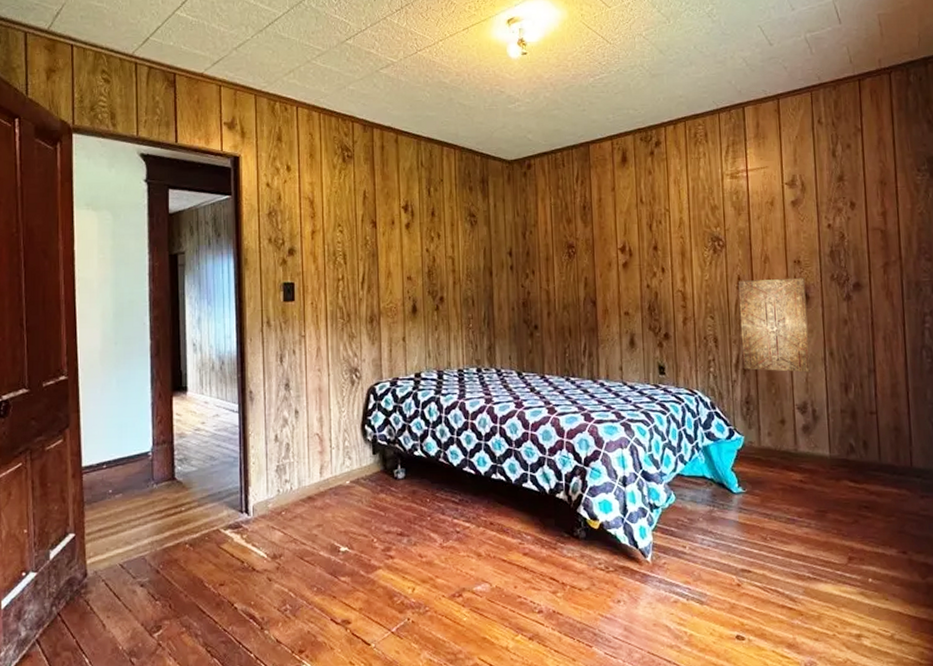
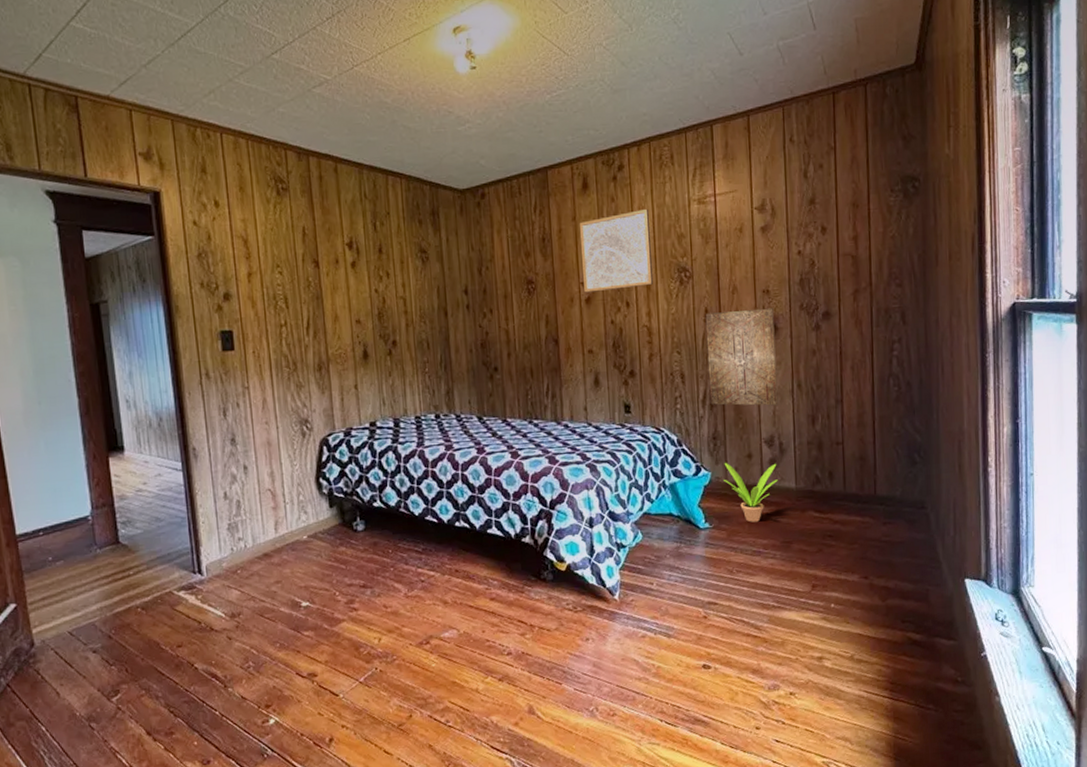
wall art: none [618,181,688,258] -> present [579,208,654,293]
potted plant: none [757,427,812,489] -> present [724,462,778,523]

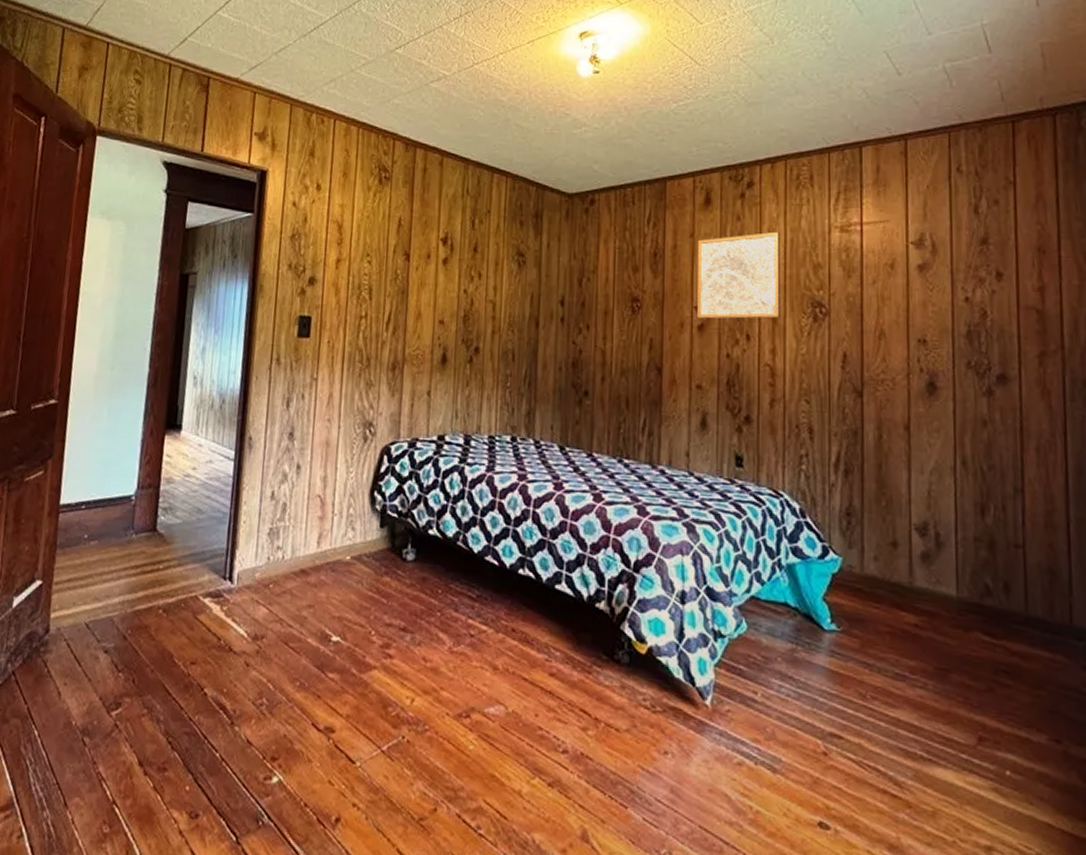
wall art: present [705,307,779,406] -> none [843,359,935,484]
potted plant: present [724,462,778,523] -> none [858,547,932,634]

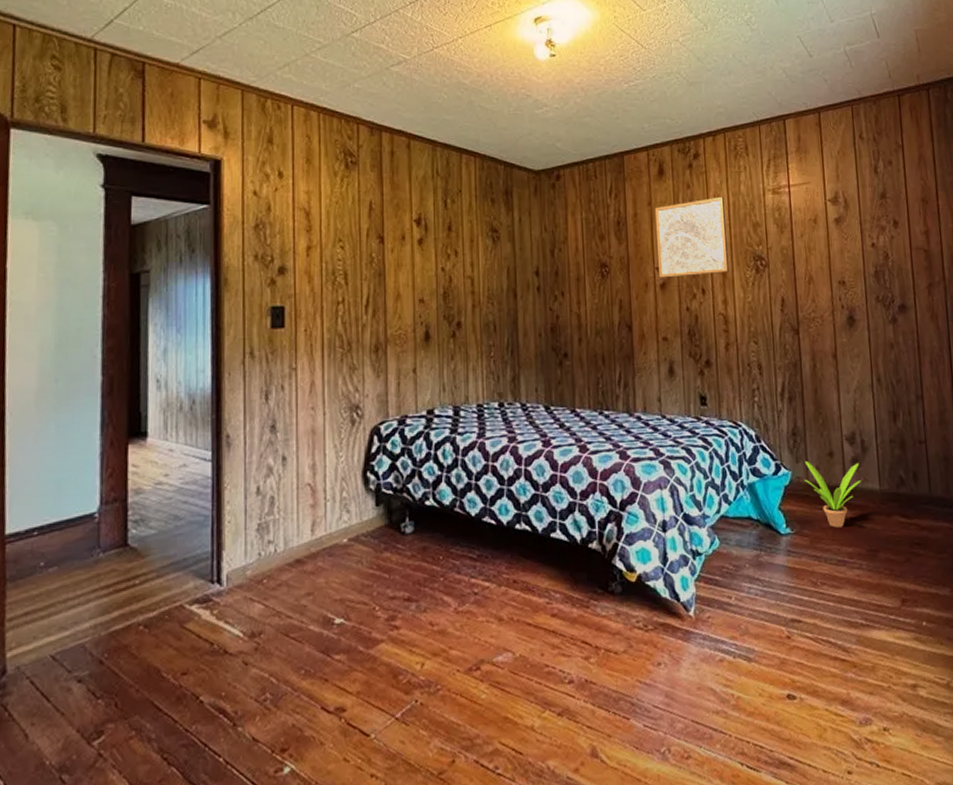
potted plant: none [858,547,932,634] -> present [804,460,861,528]

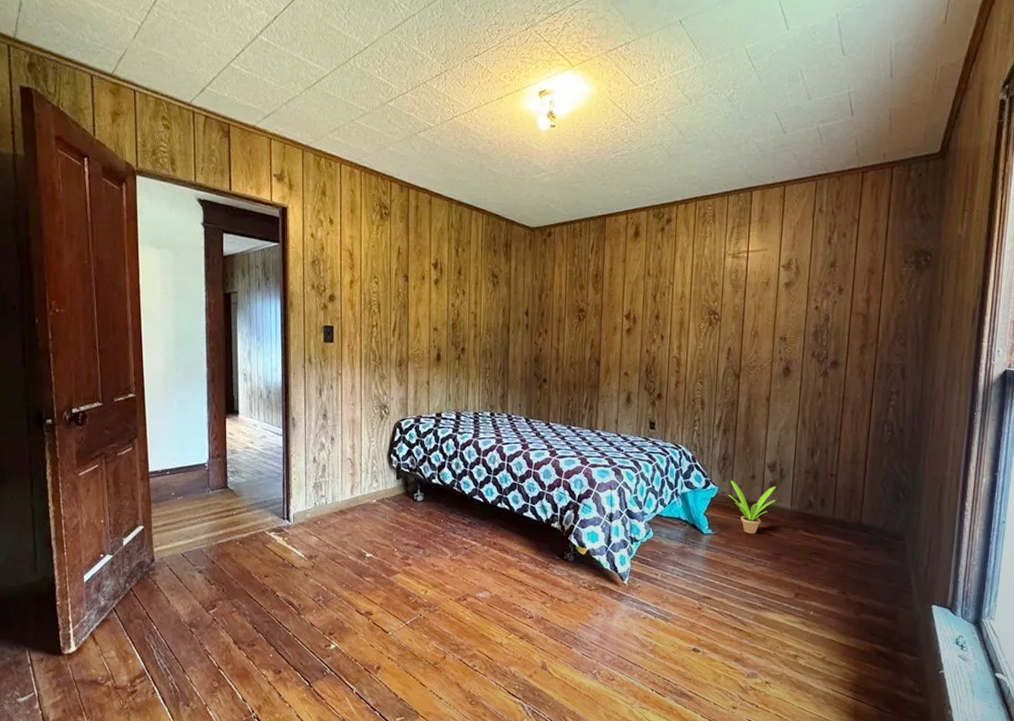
wall art: present [654,196,730,278] -> none [626,257,690,324]

